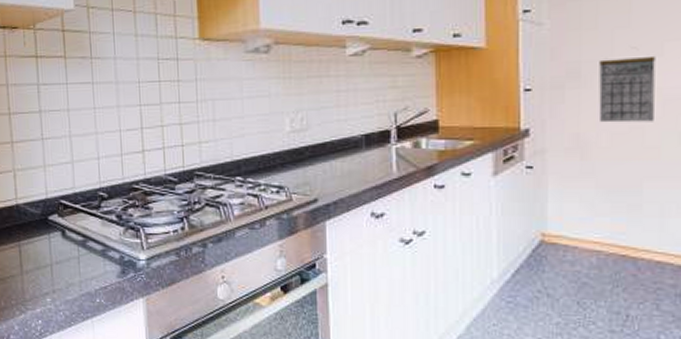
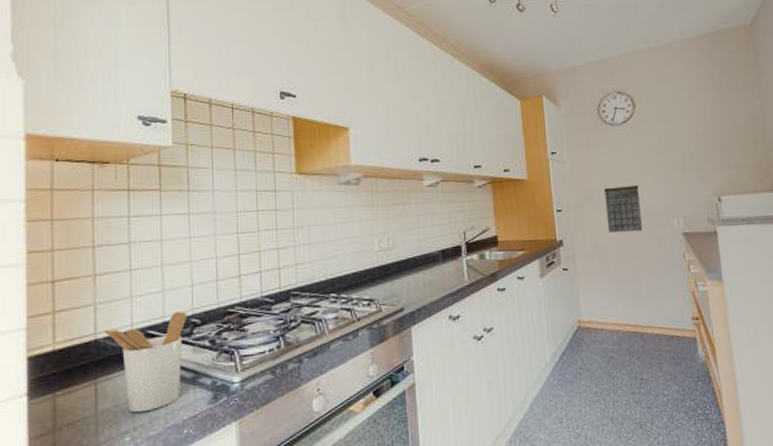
utensil holder: none [24,183,94,278] -> present [105,311,186,413]

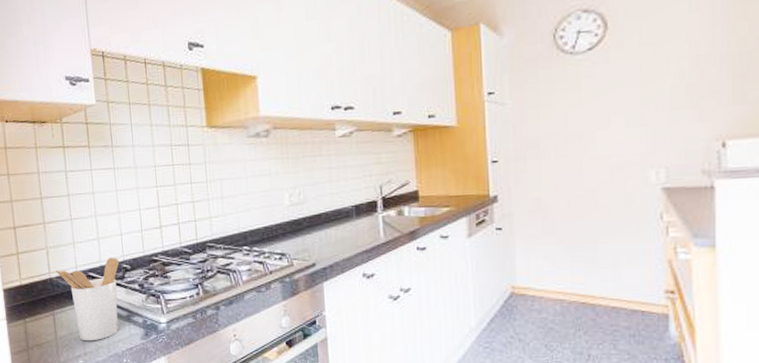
calendar: present [604,184,642,233] -> none [556,128,604,188]

